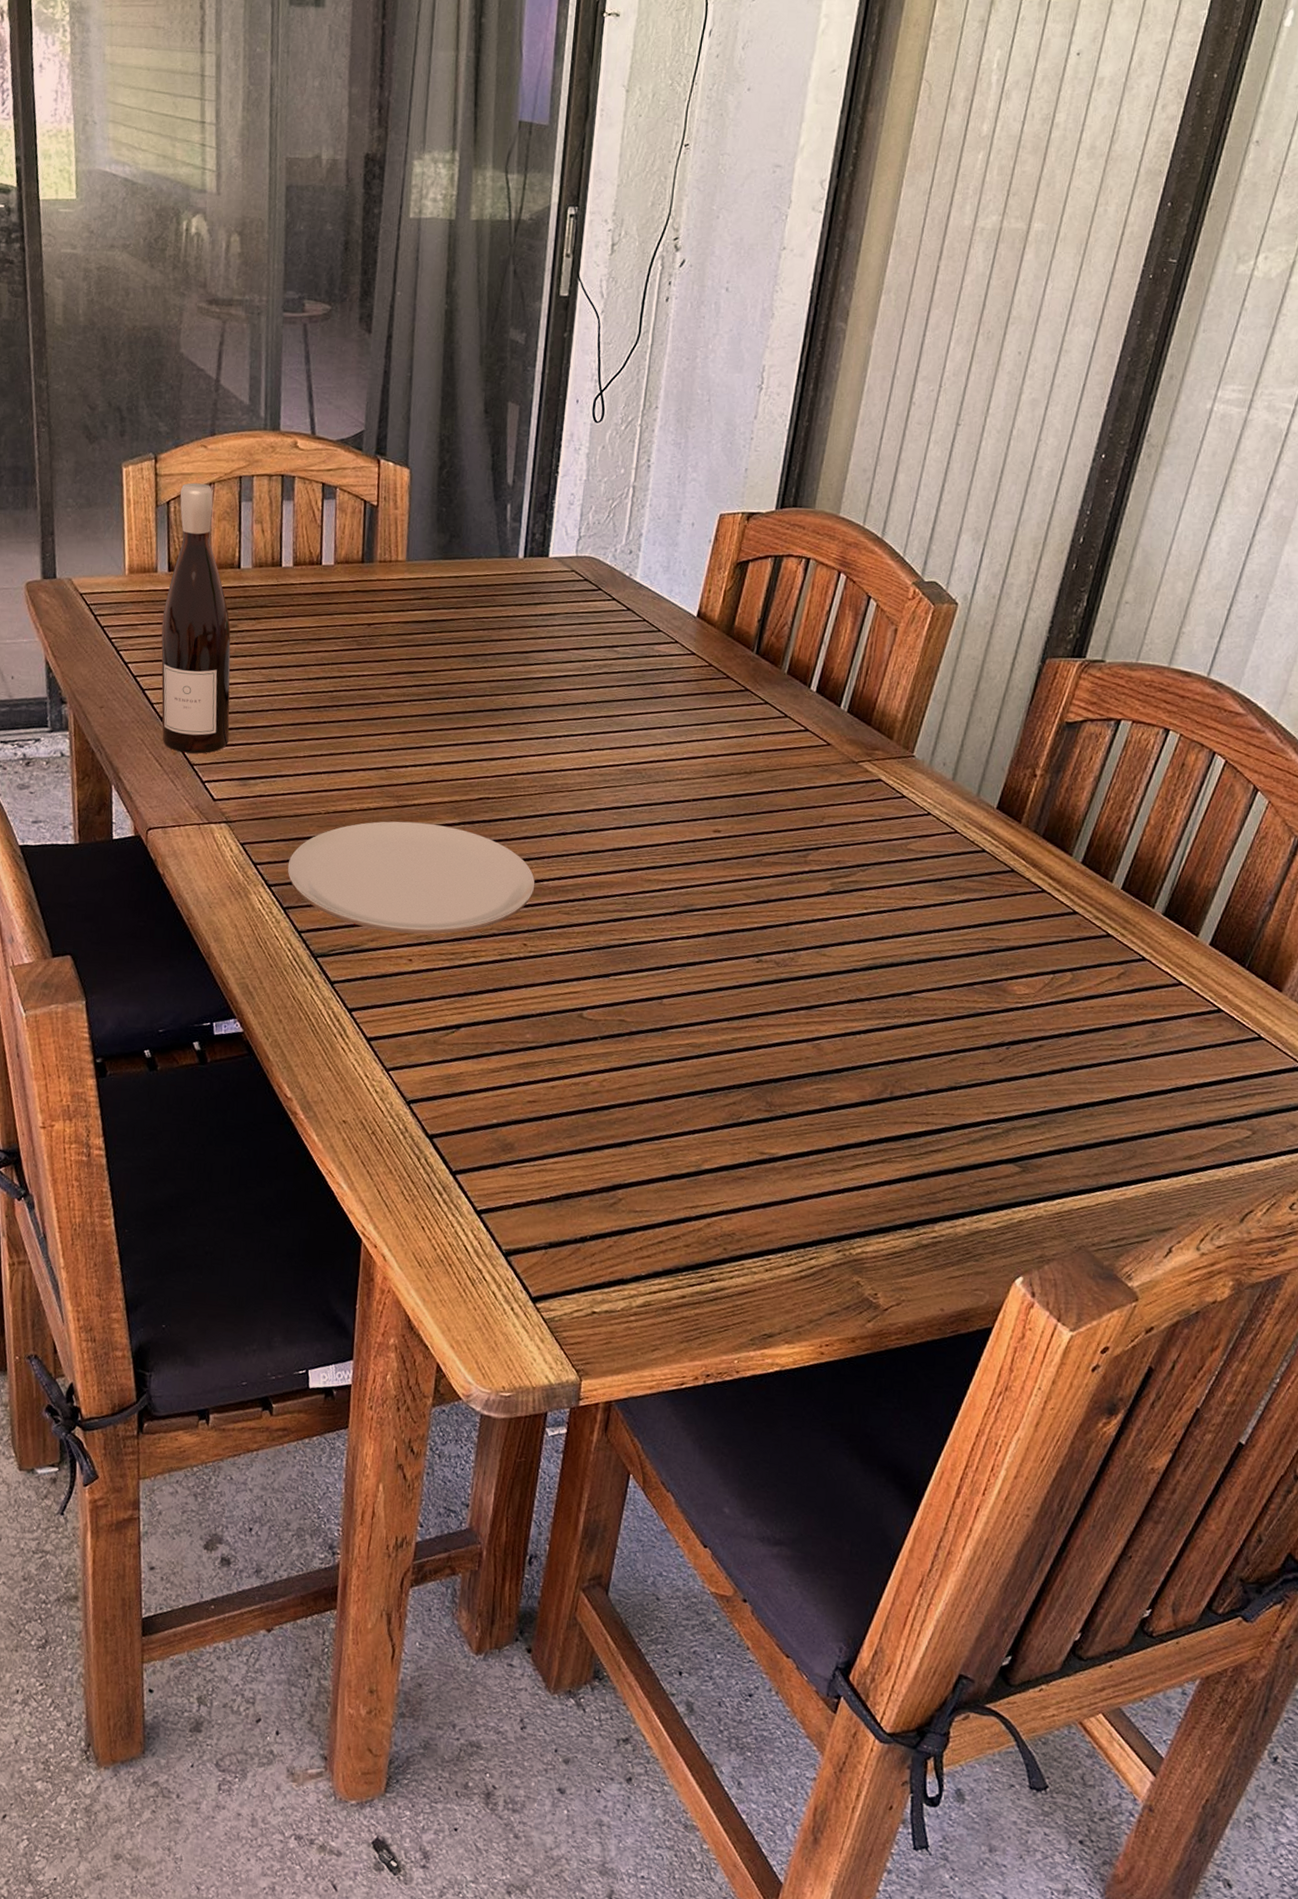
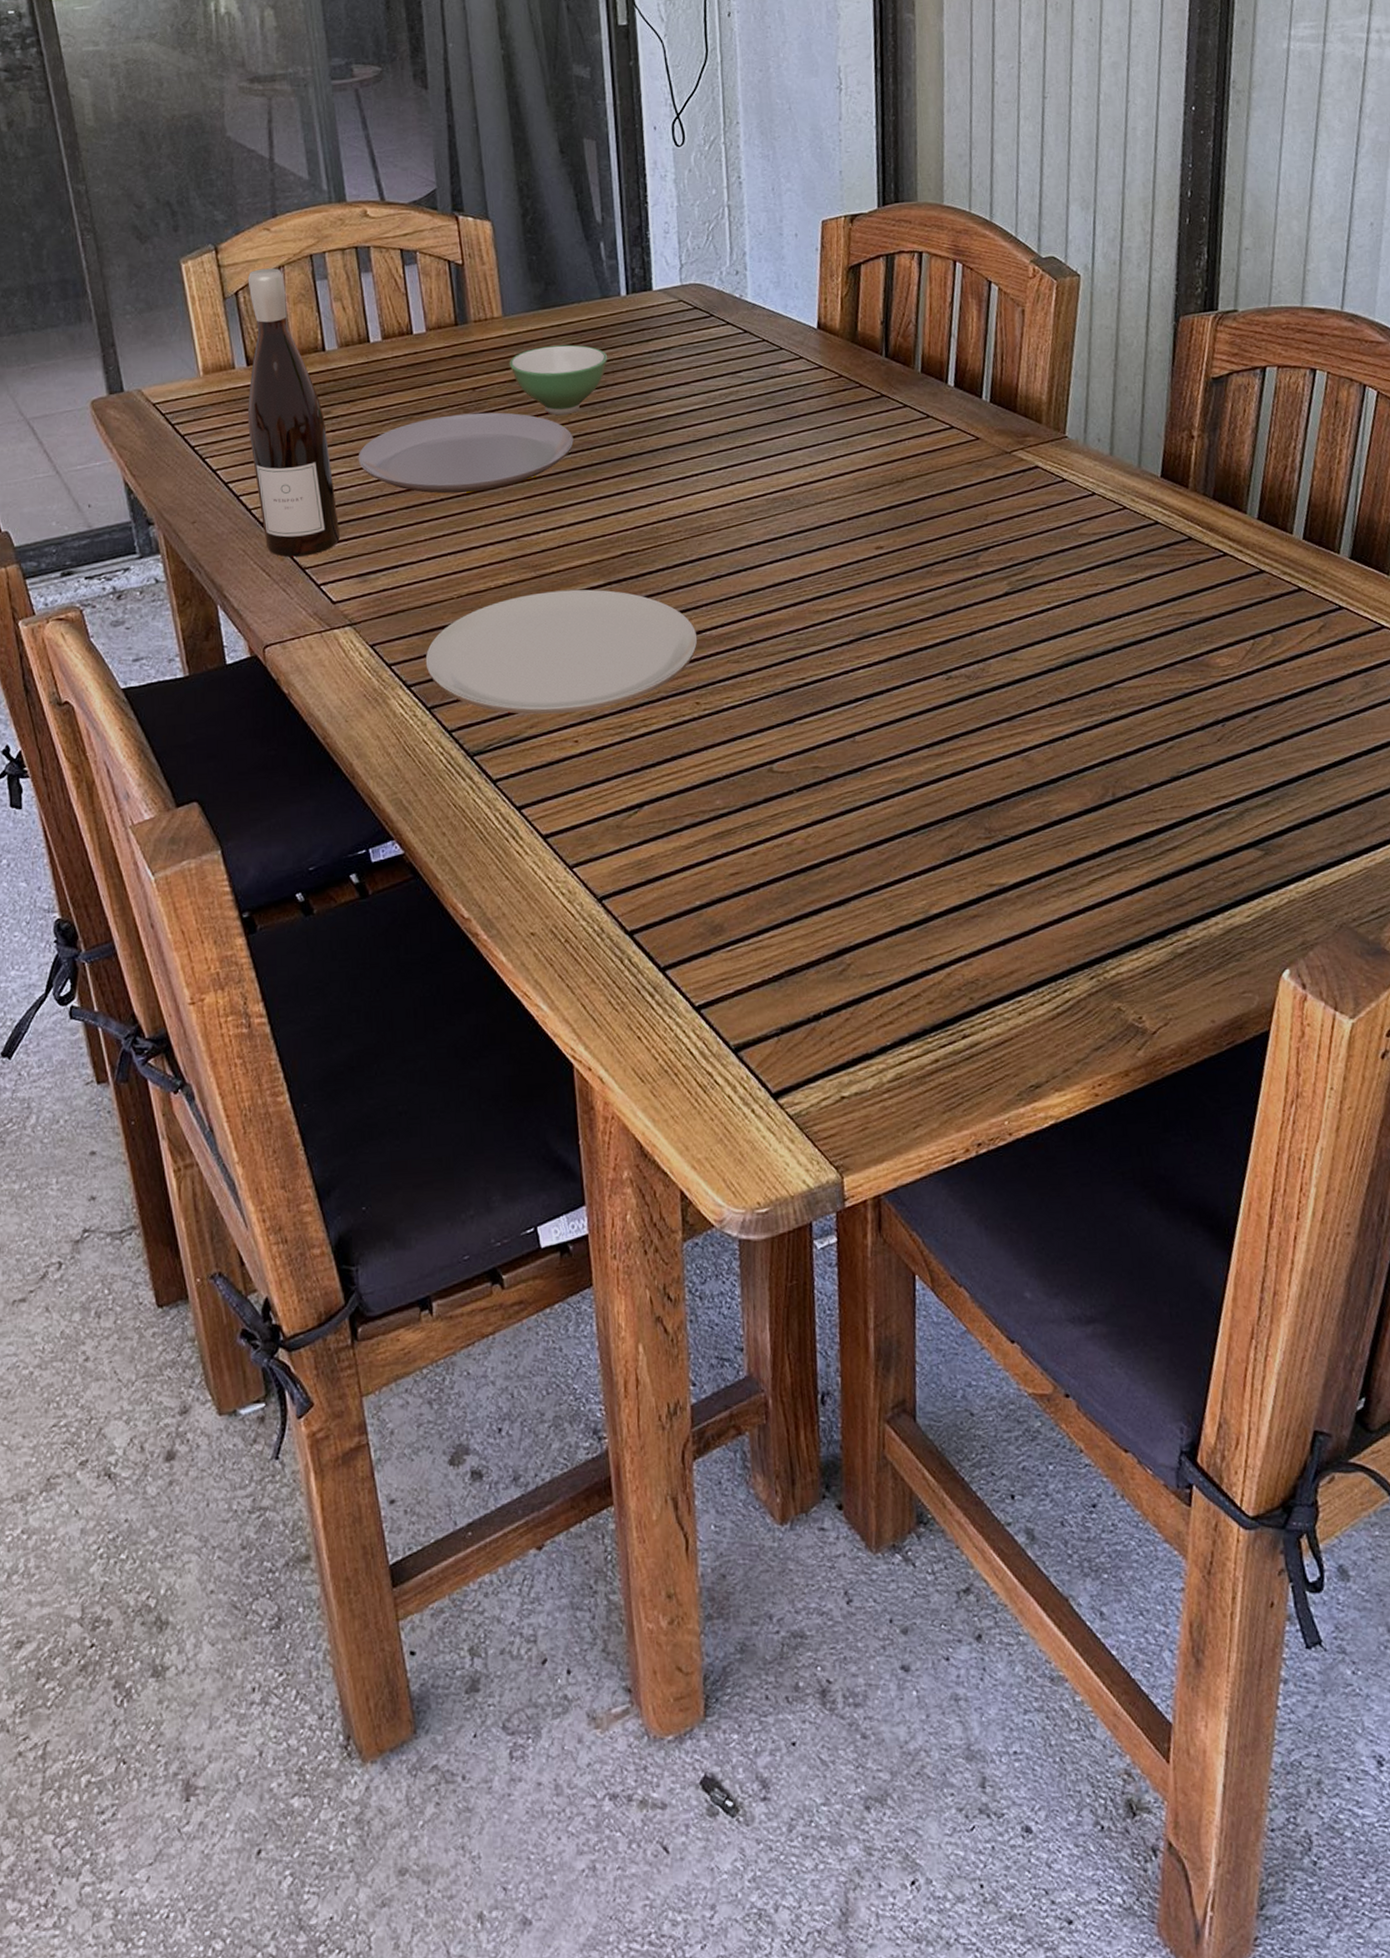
plate: none [255,645,453,720] -> present [358,412,574,494]
bowl: none [405,595,497,662] -> present [509,344,608,416]

